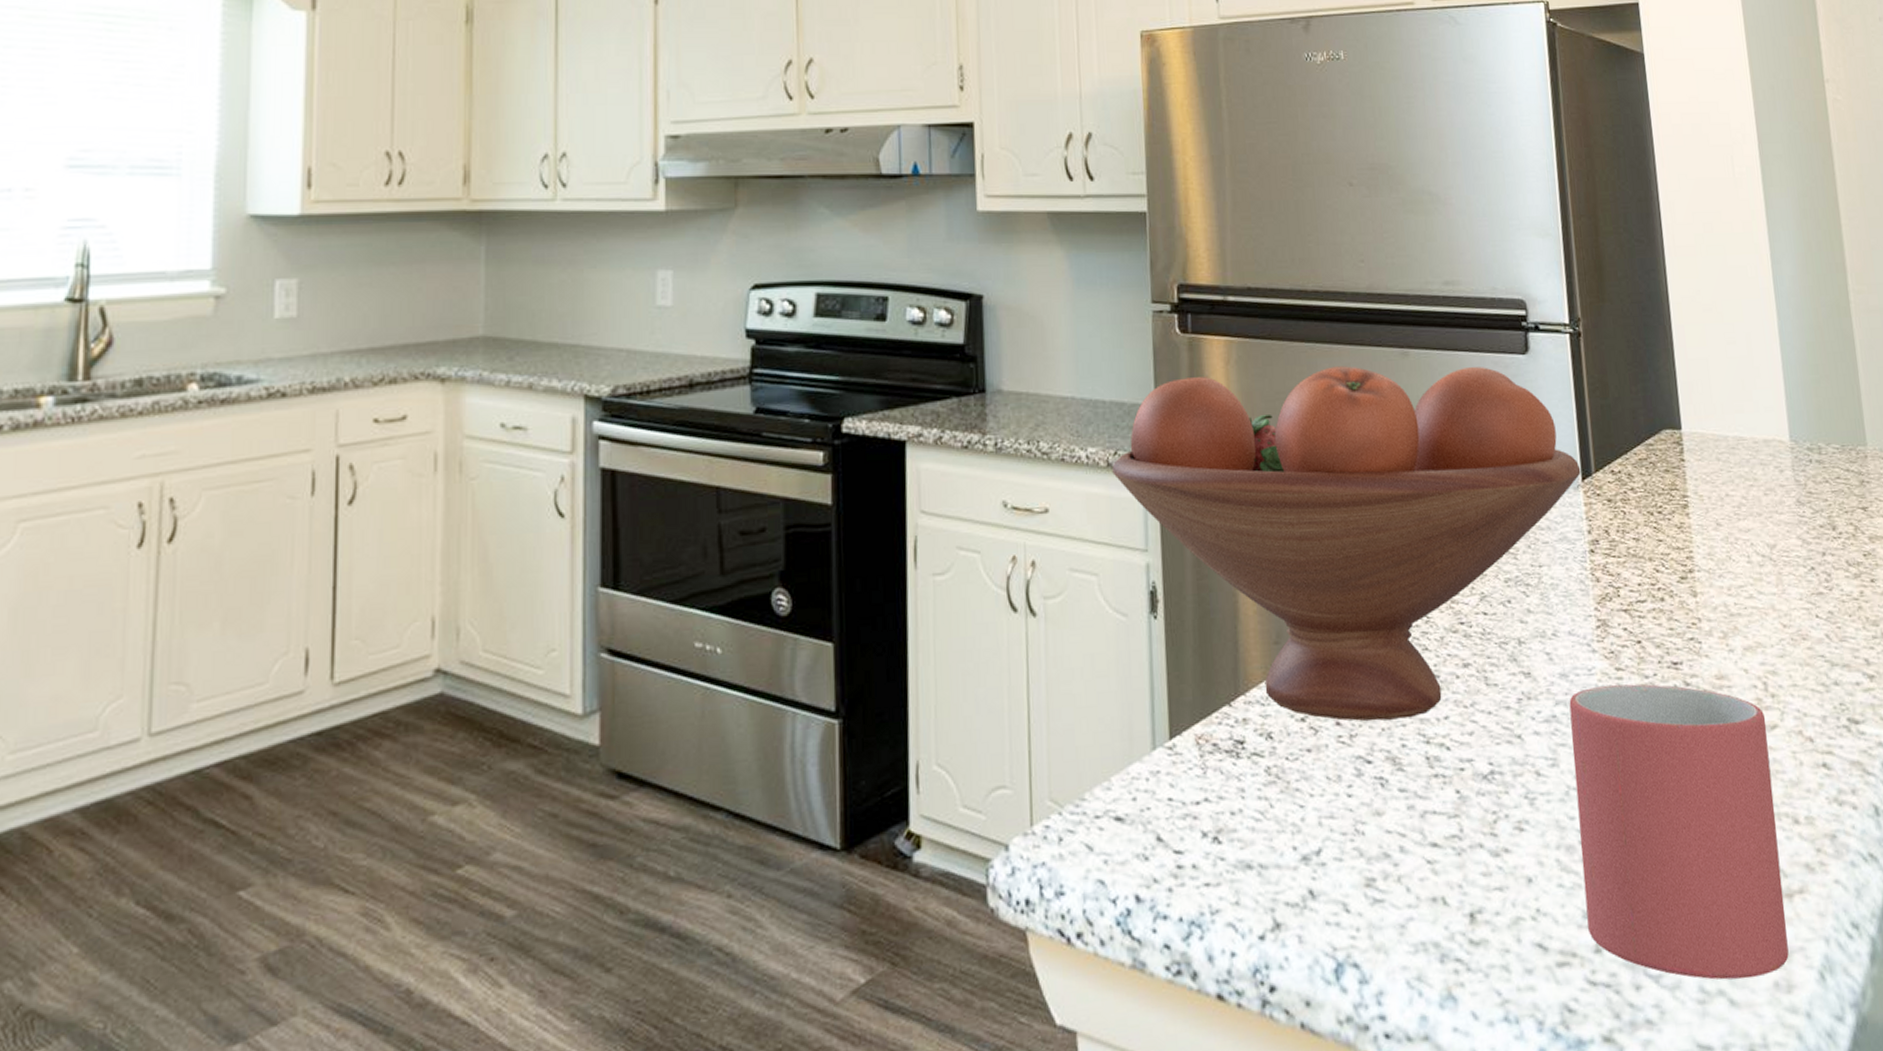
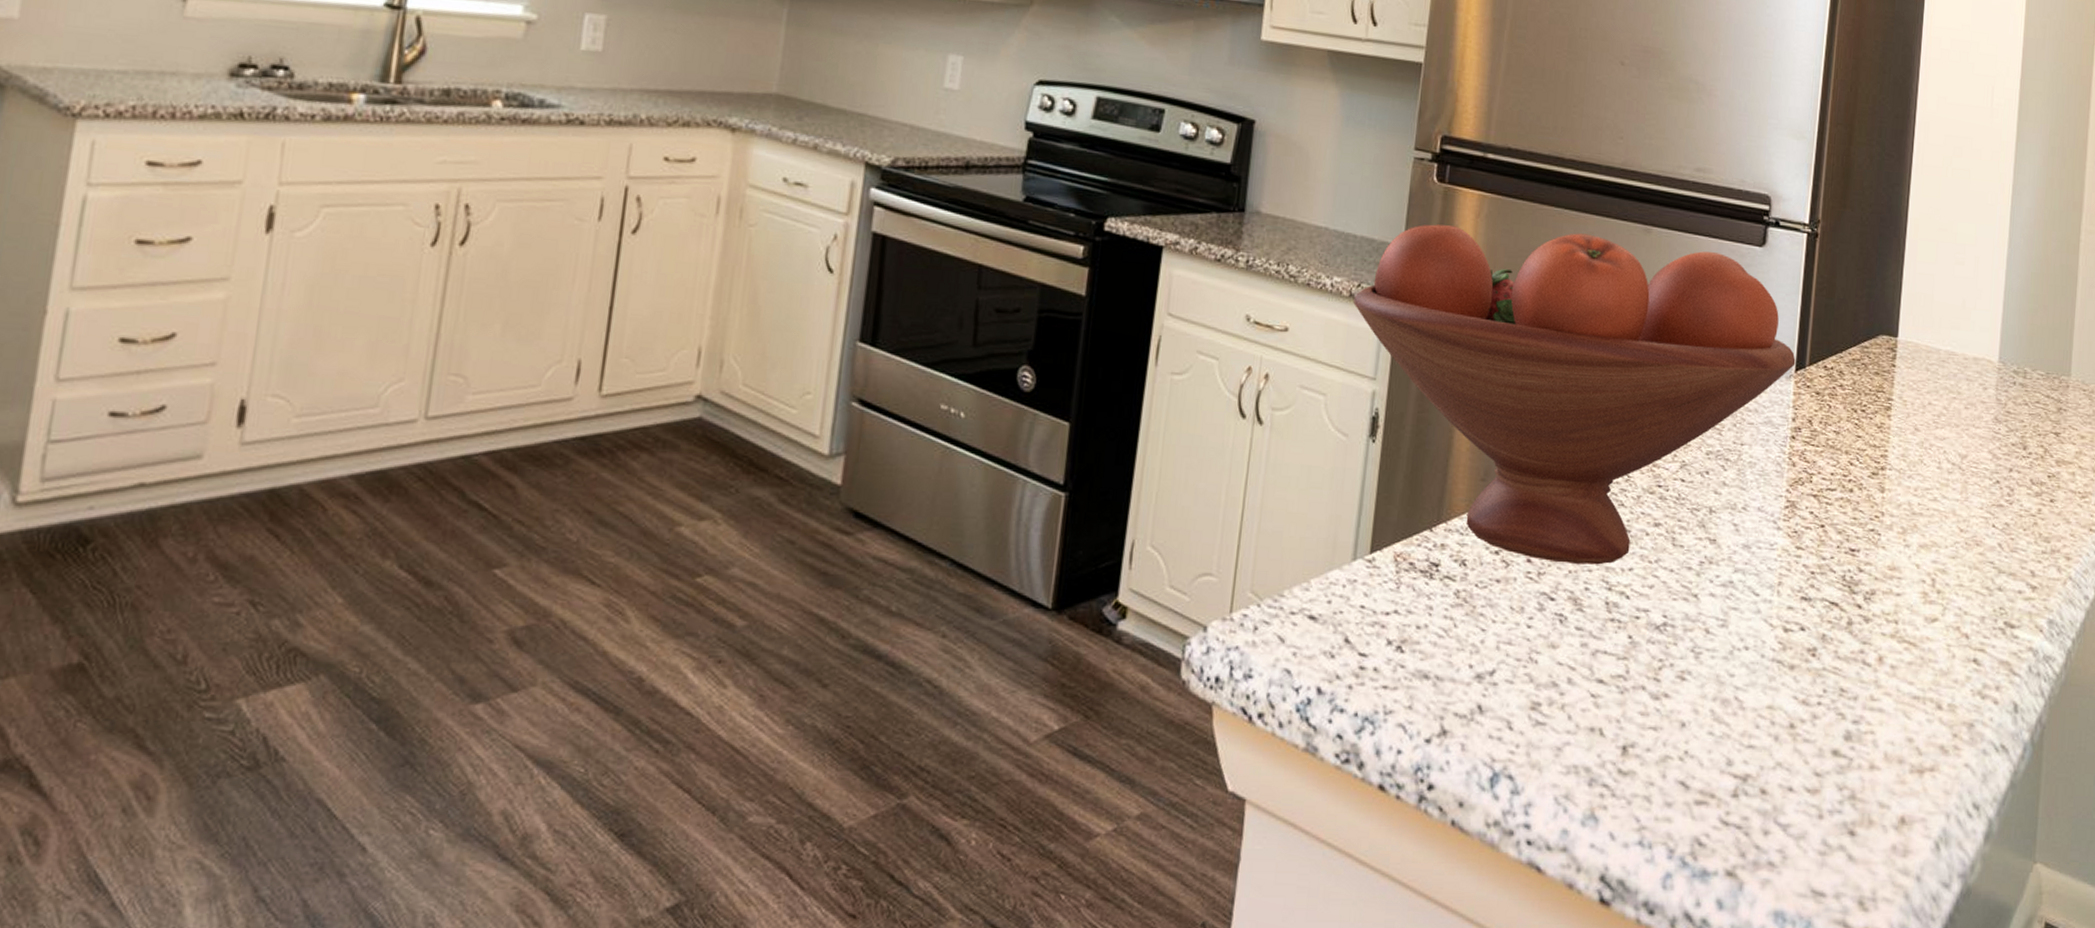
mug: present [1569,684,1789,980] -> none [1729,561,1928,839]

